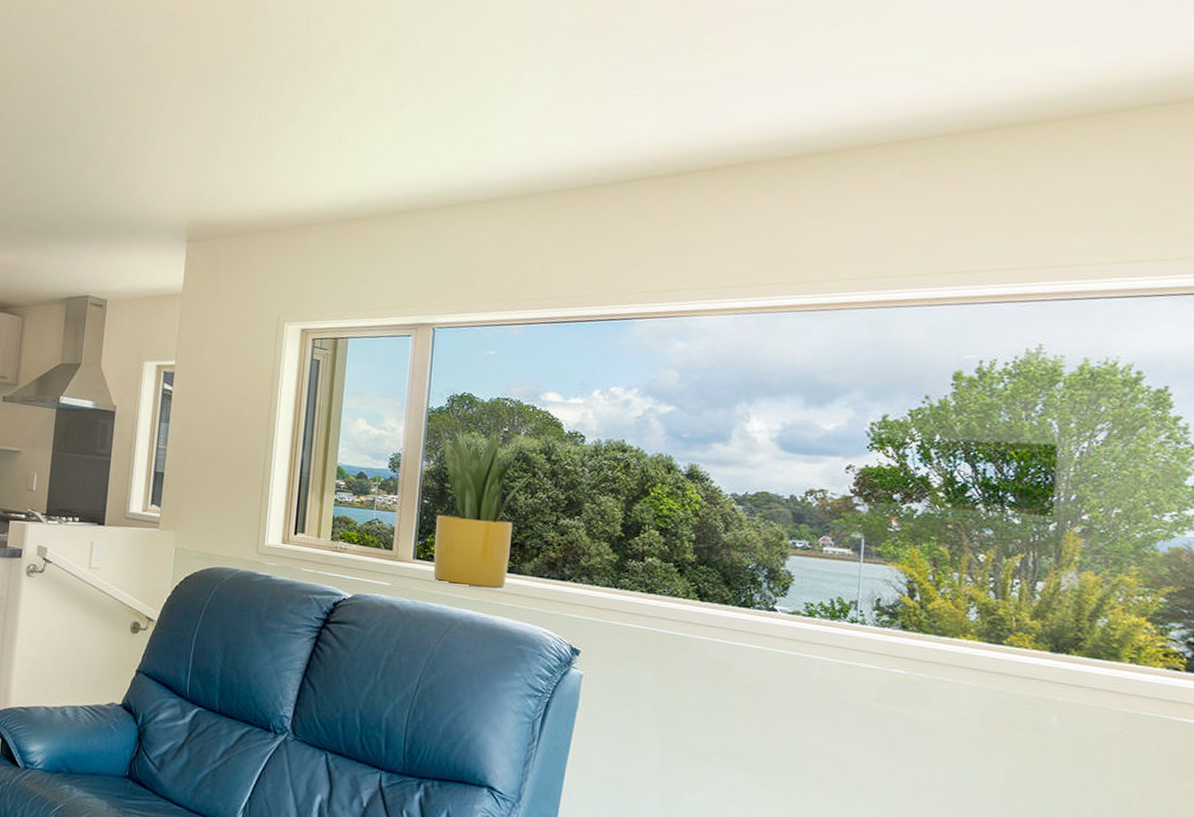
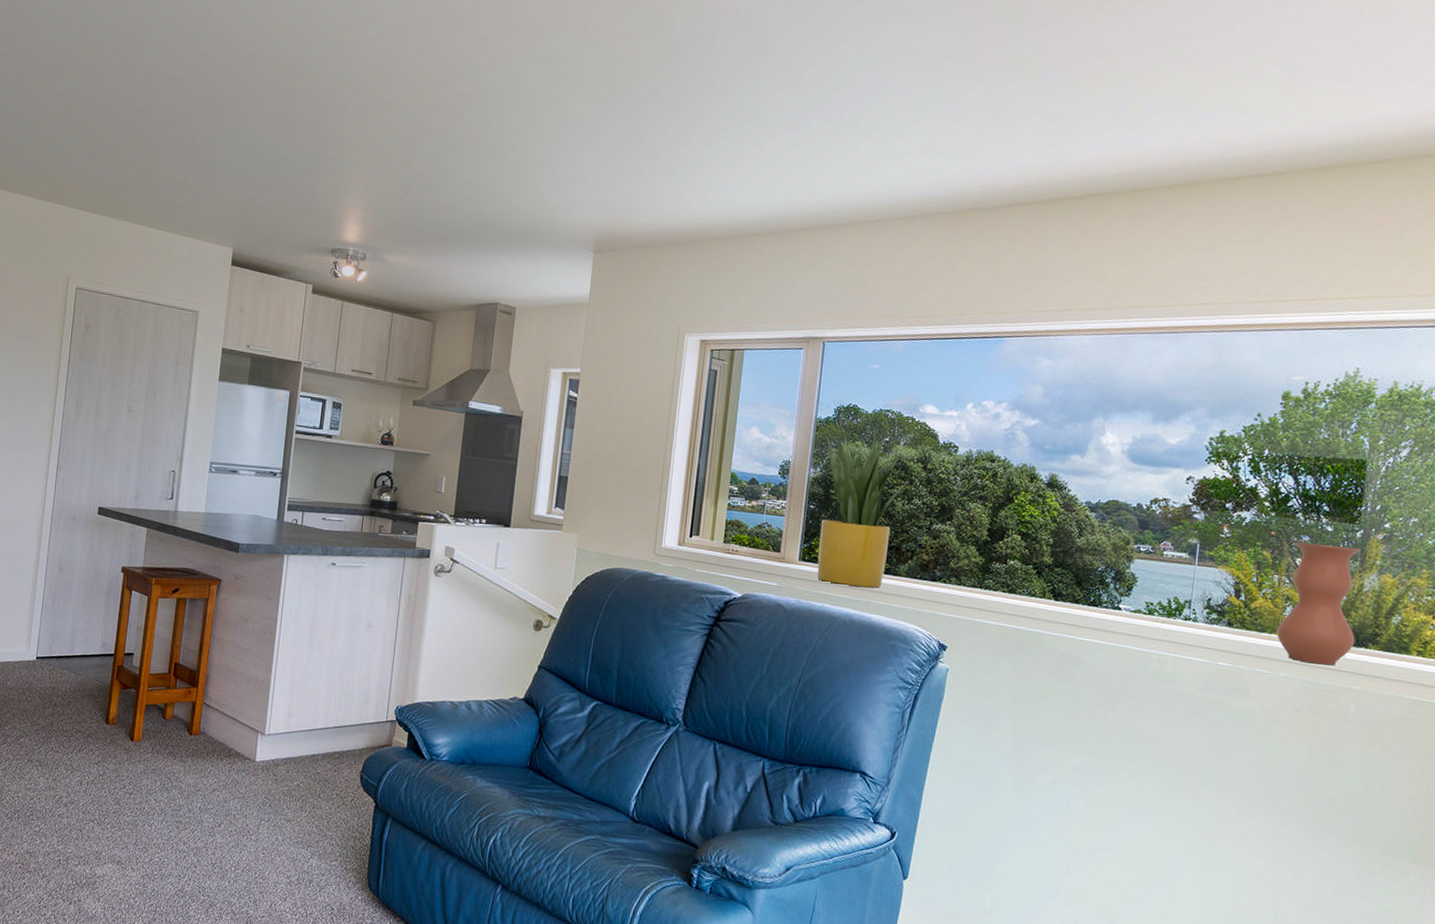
vase: none [959,536,1056,674] -> present [1276,542,1362,666]

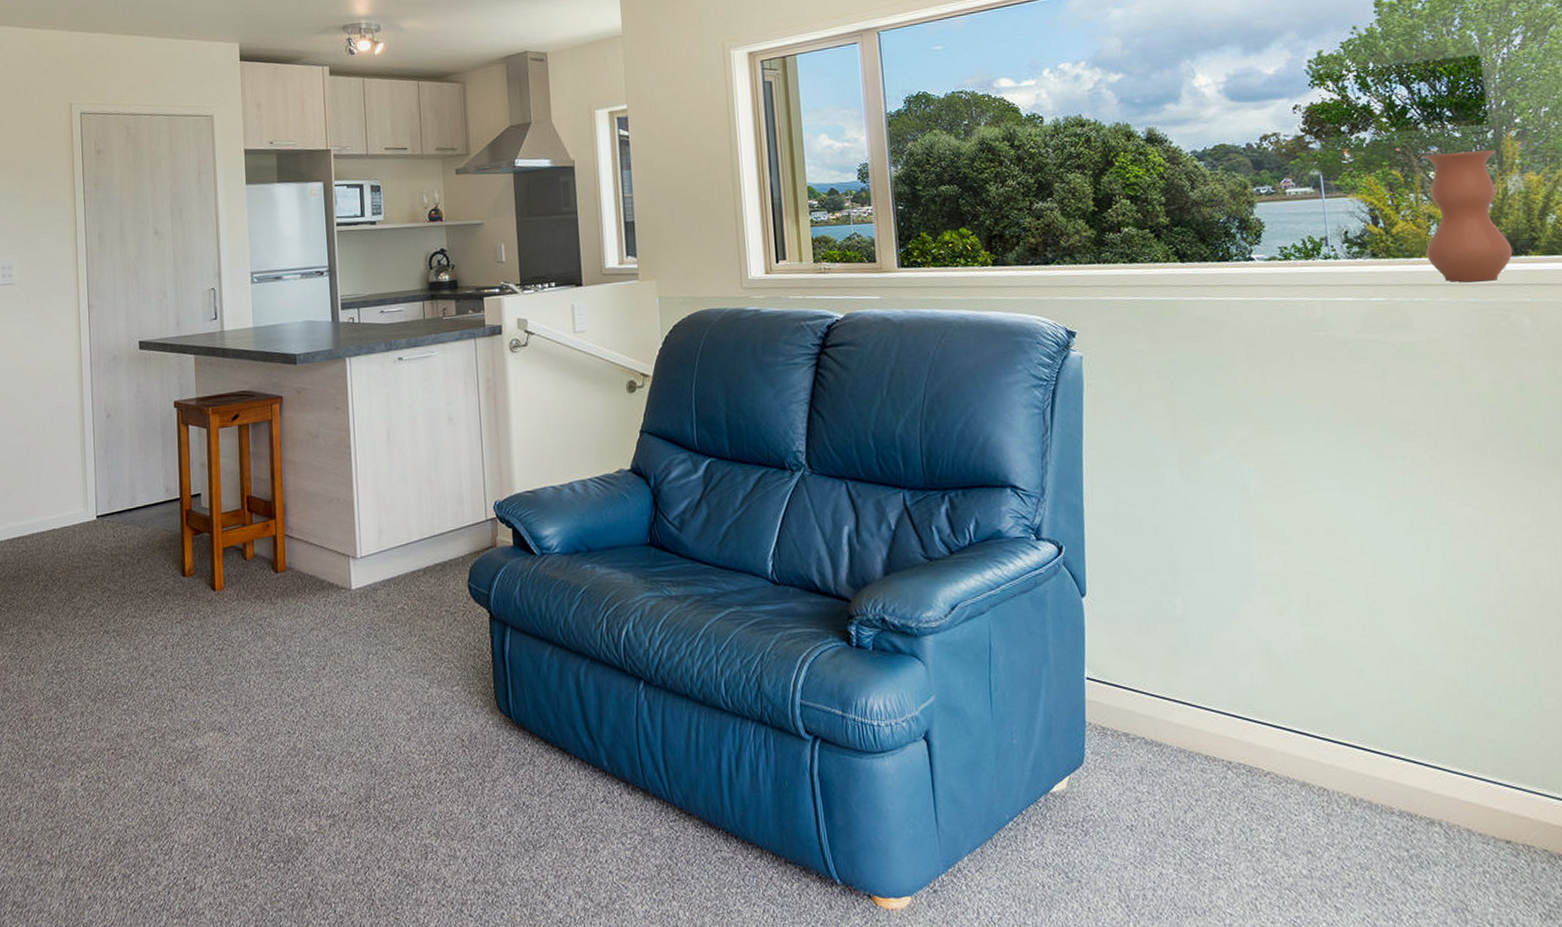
planter: present [817,432,909,588] -> none [901,116,999,286]

